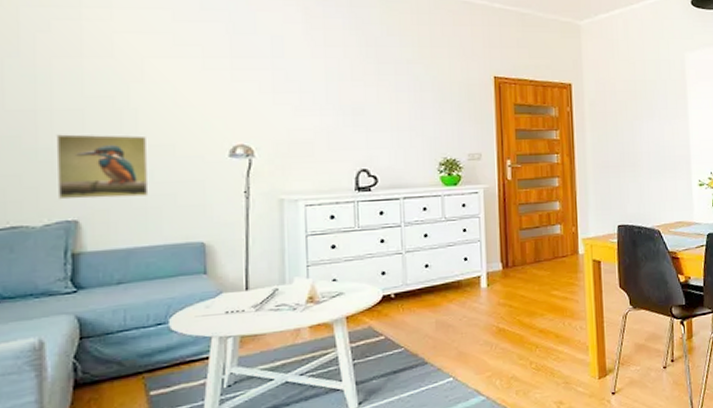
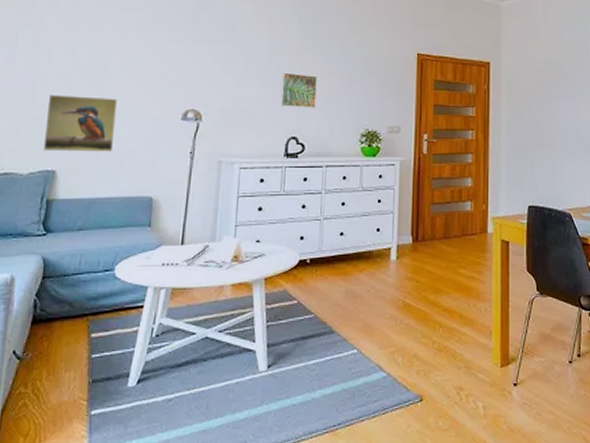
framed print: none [345,100,386,139] -> present [281,72,317,108]

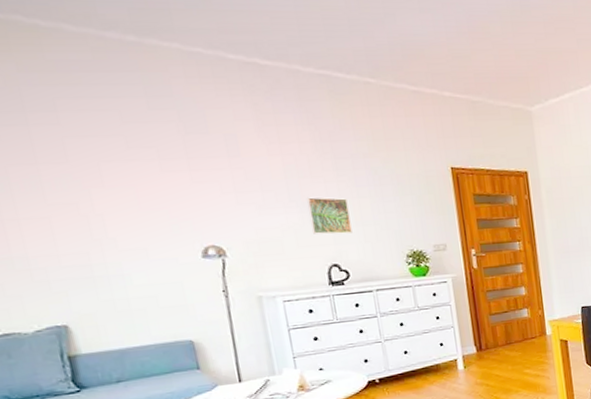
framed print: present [43,94,118,152] -> none [27,240,131,307]

